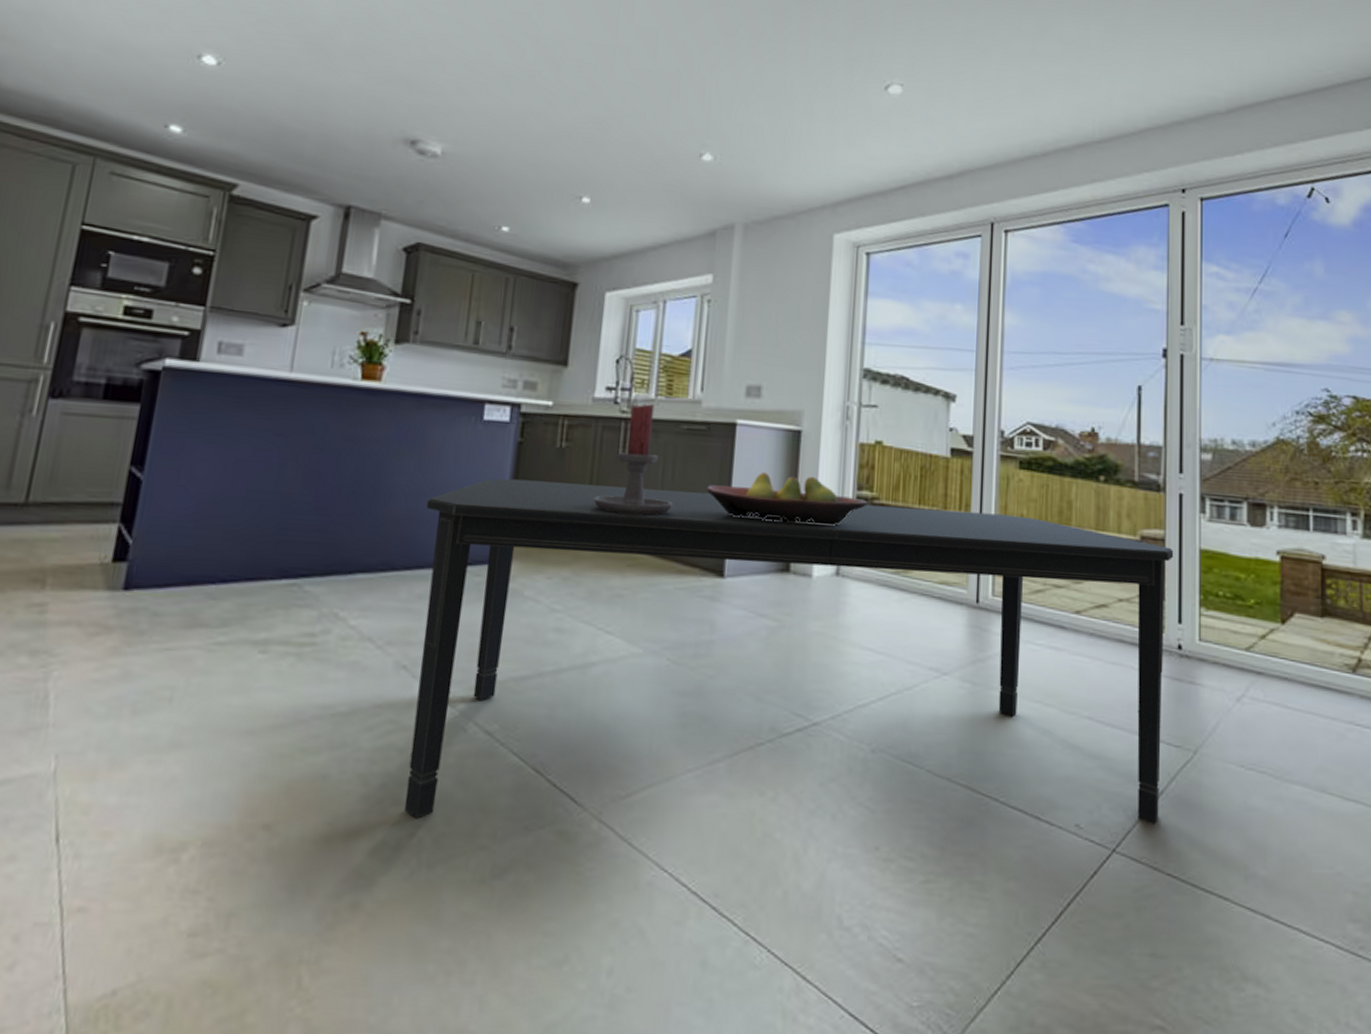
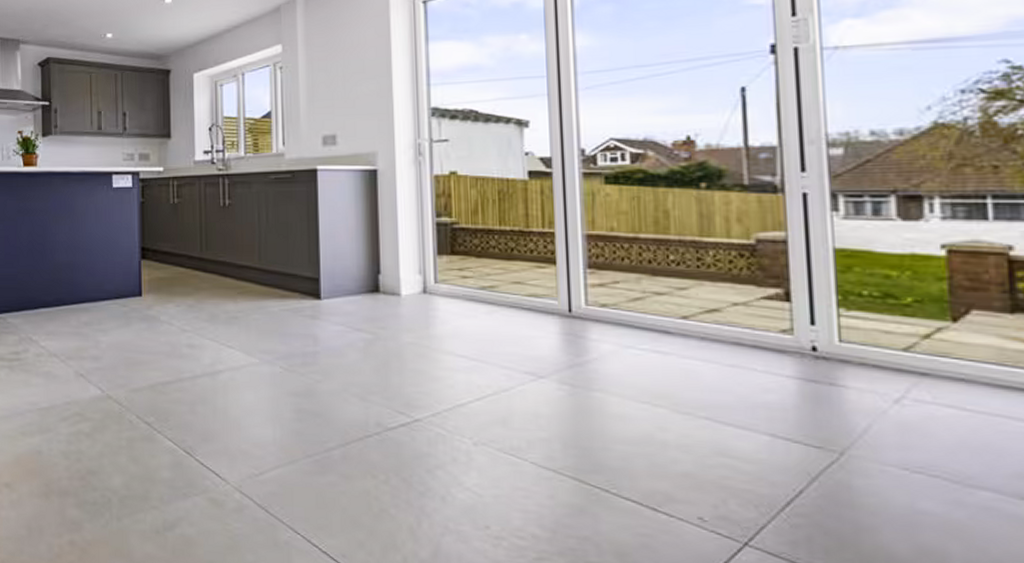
dining table: present [403,478,1174,824] -> none [81,229,800,522]
candle holder: present [594,403,673,516] -> none [205,161,270,252]
fruit bowl: present [707,472,868,526] -> none [297,208,448,251]

